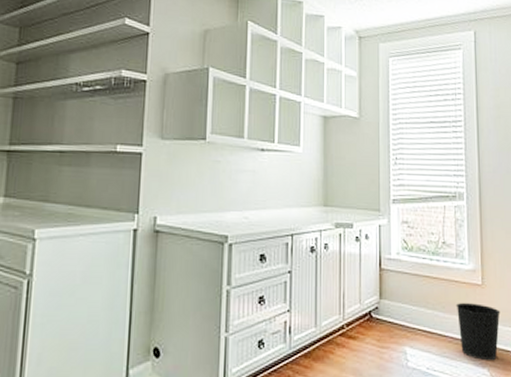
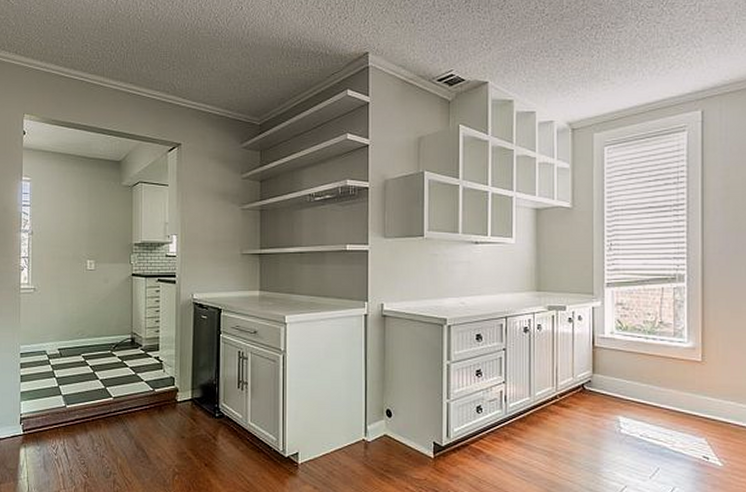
wastebasket: present [456,303,501,360] -> none [672,378,722,431]

